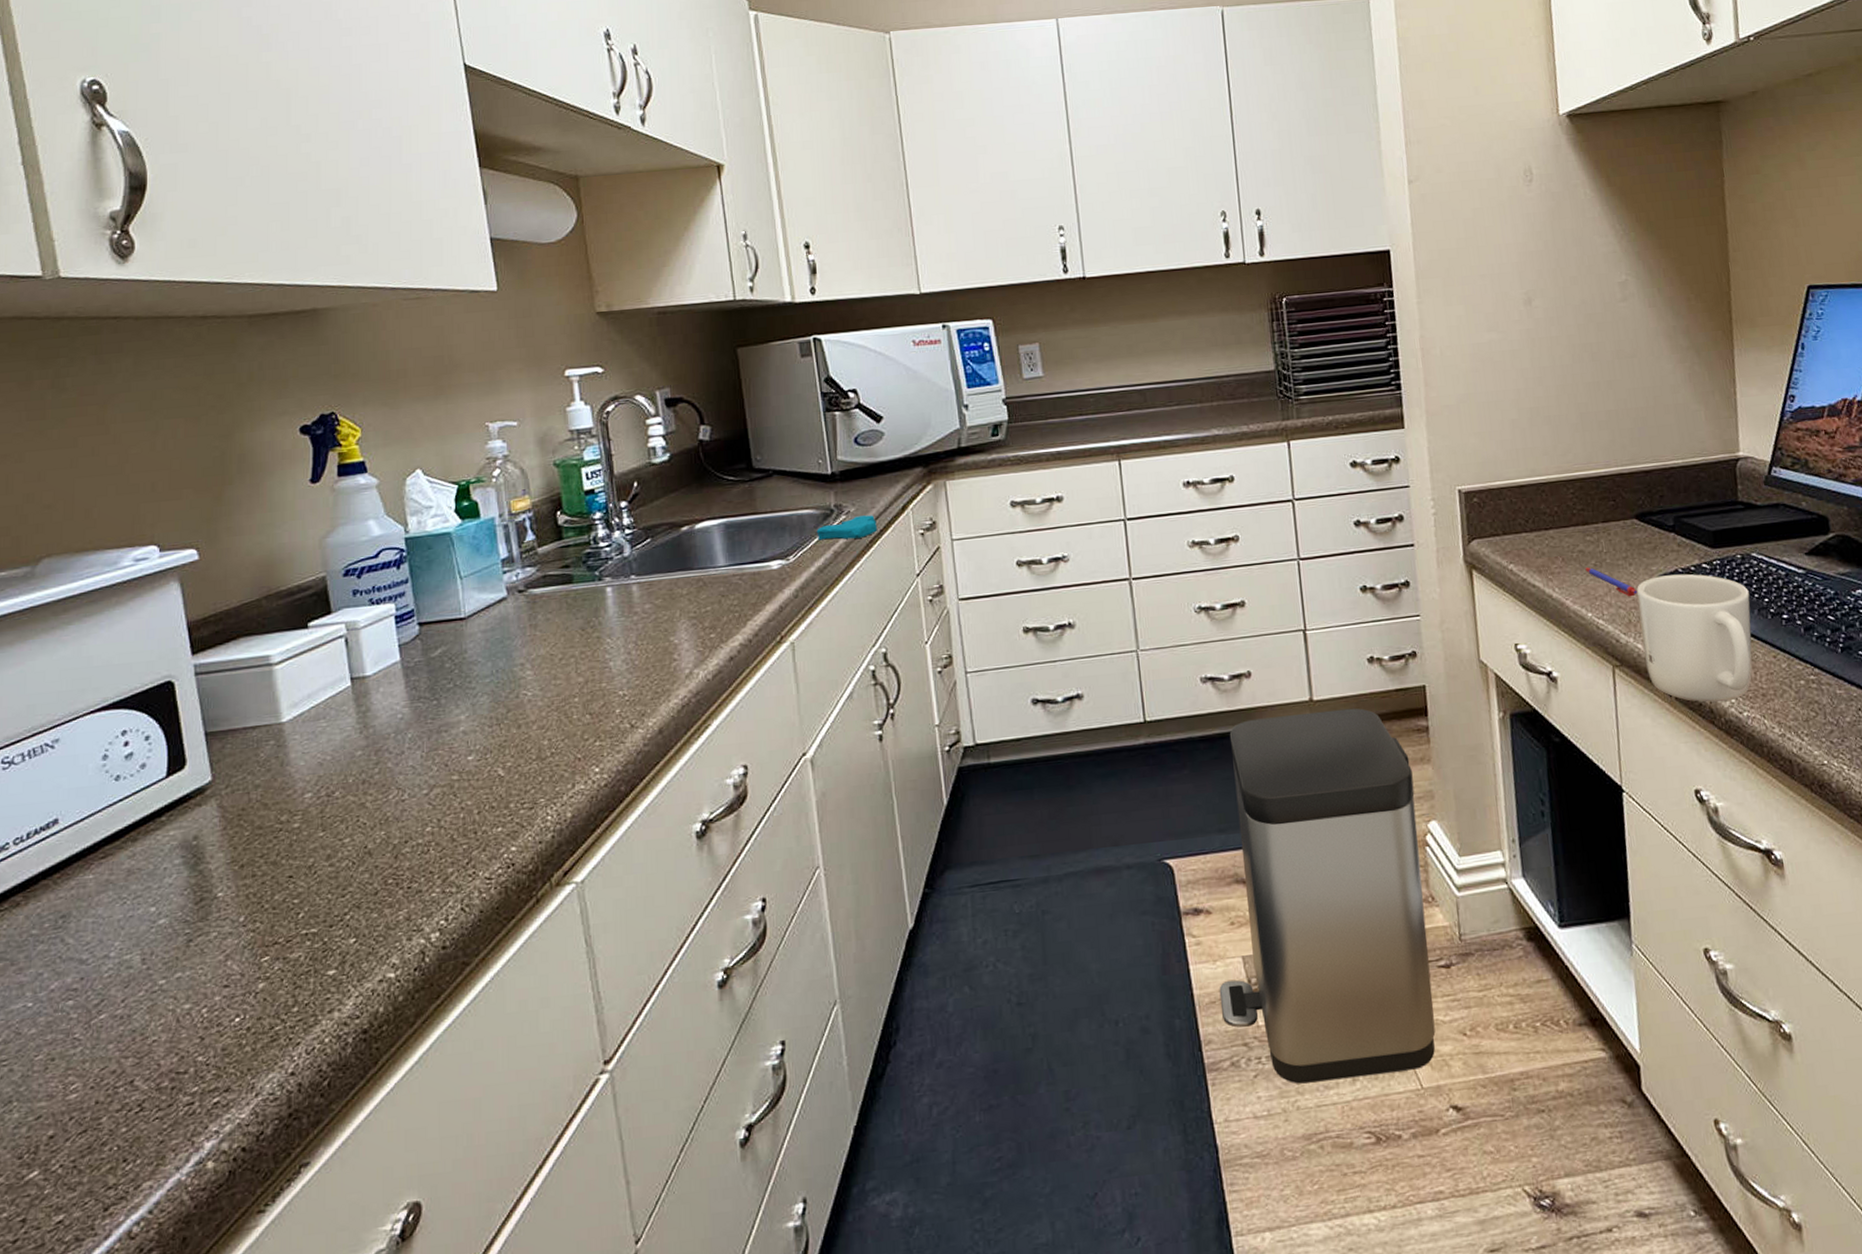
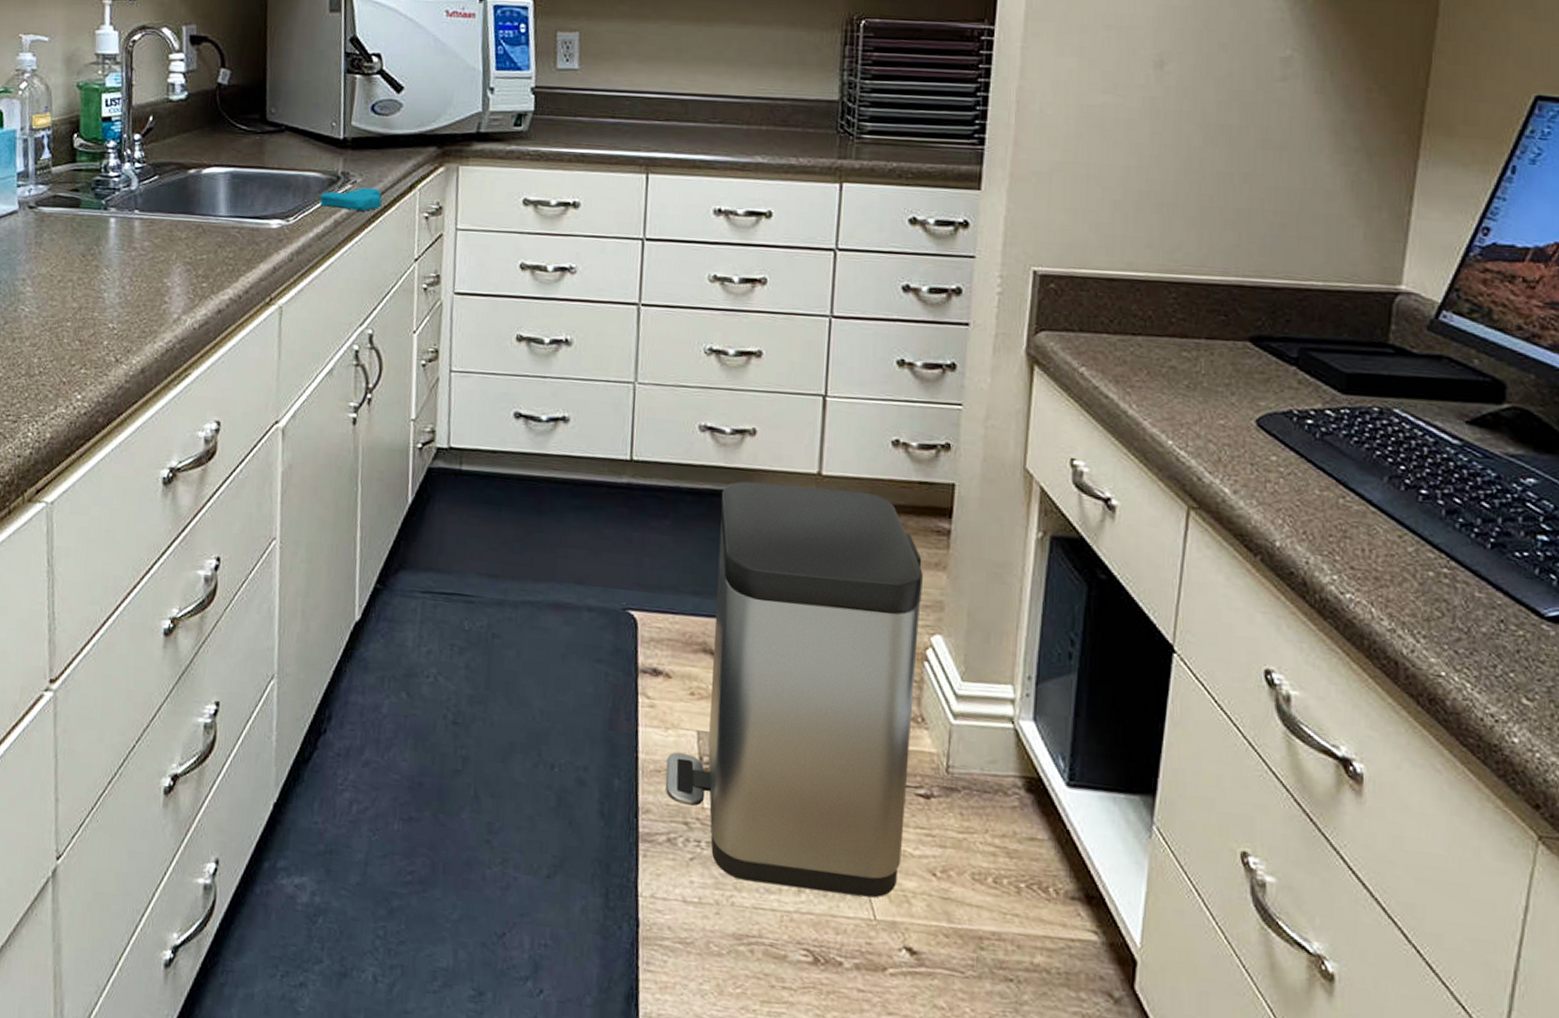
pen: present [1585,567,1638,597] -> none [1174,388,1236,432]
mug: present [1636,573,1753,703] -> none [1230,413,1381,576]

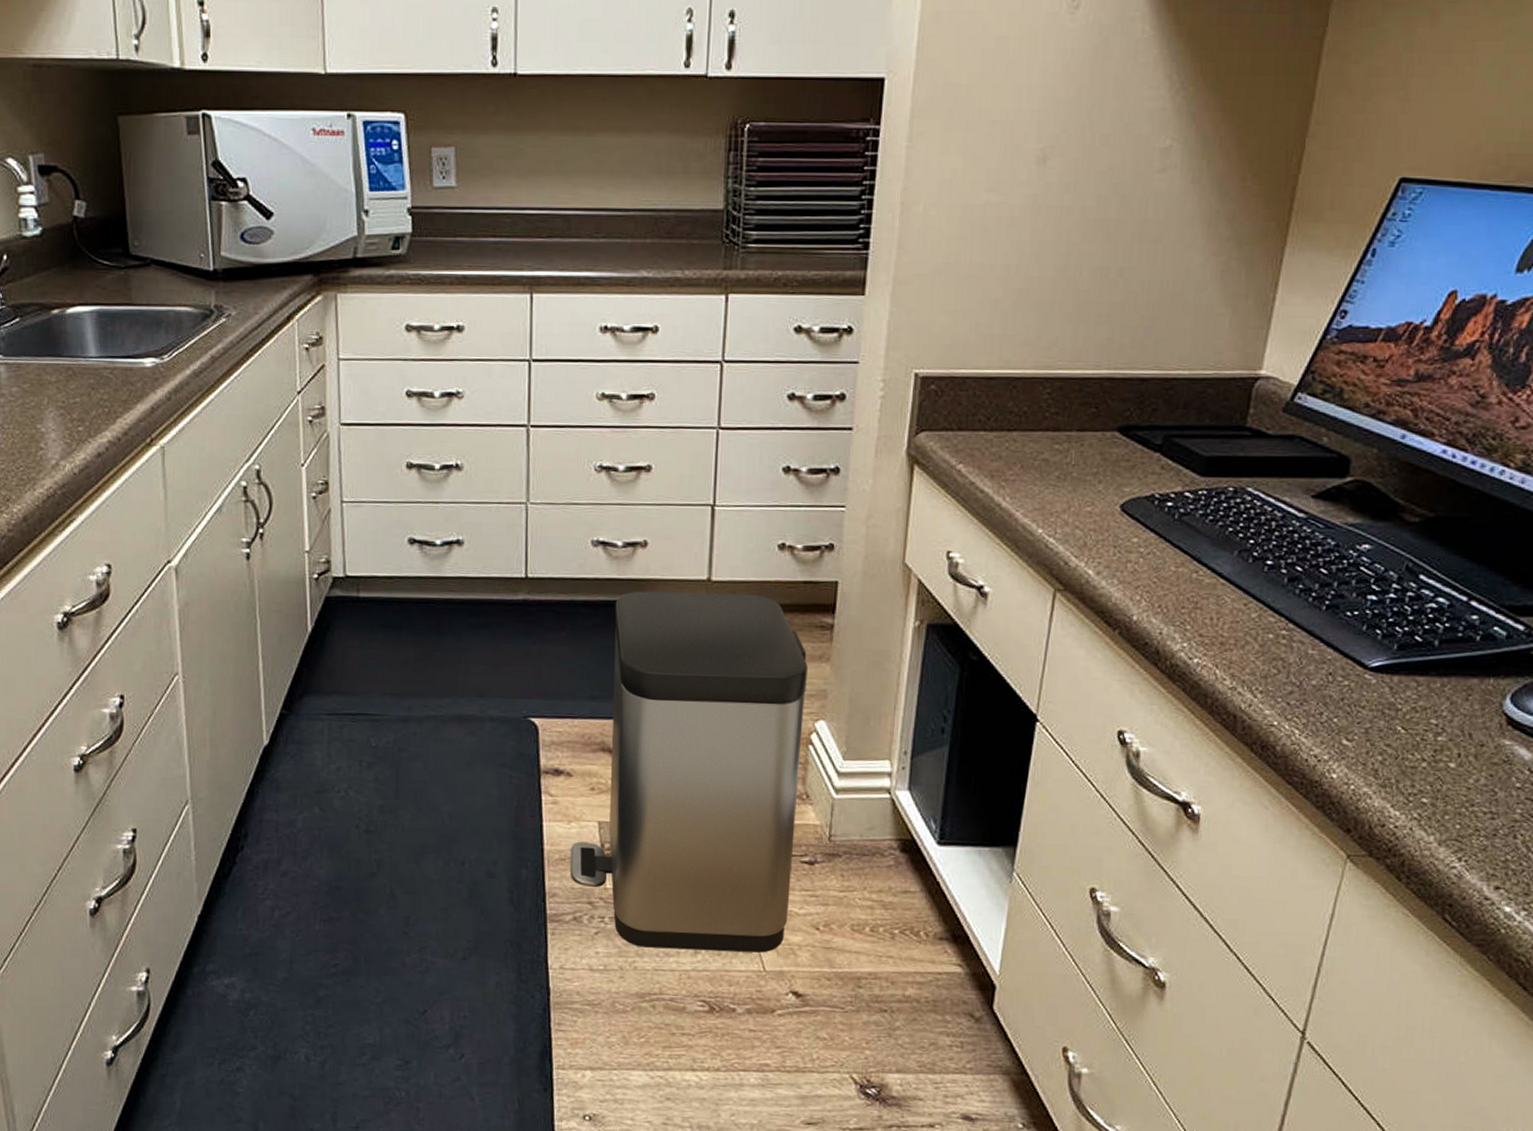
sponge: present [320,188,382,211] -> none [194,321,259,345]

